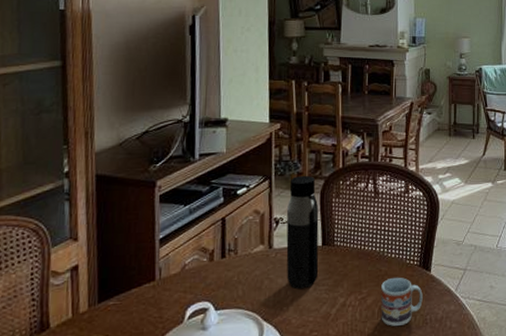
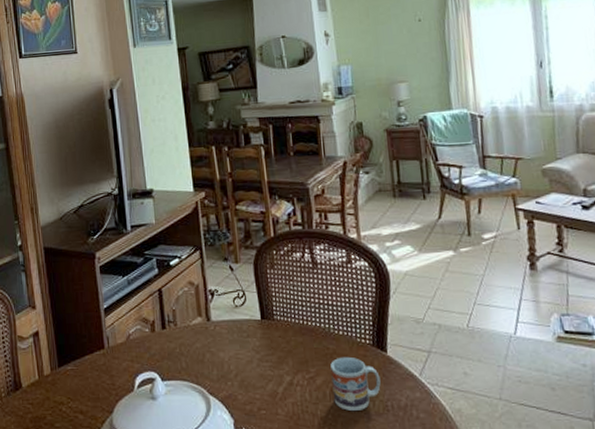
water bottle: present [286,175,319,290] -> none [220,245,260,365]

